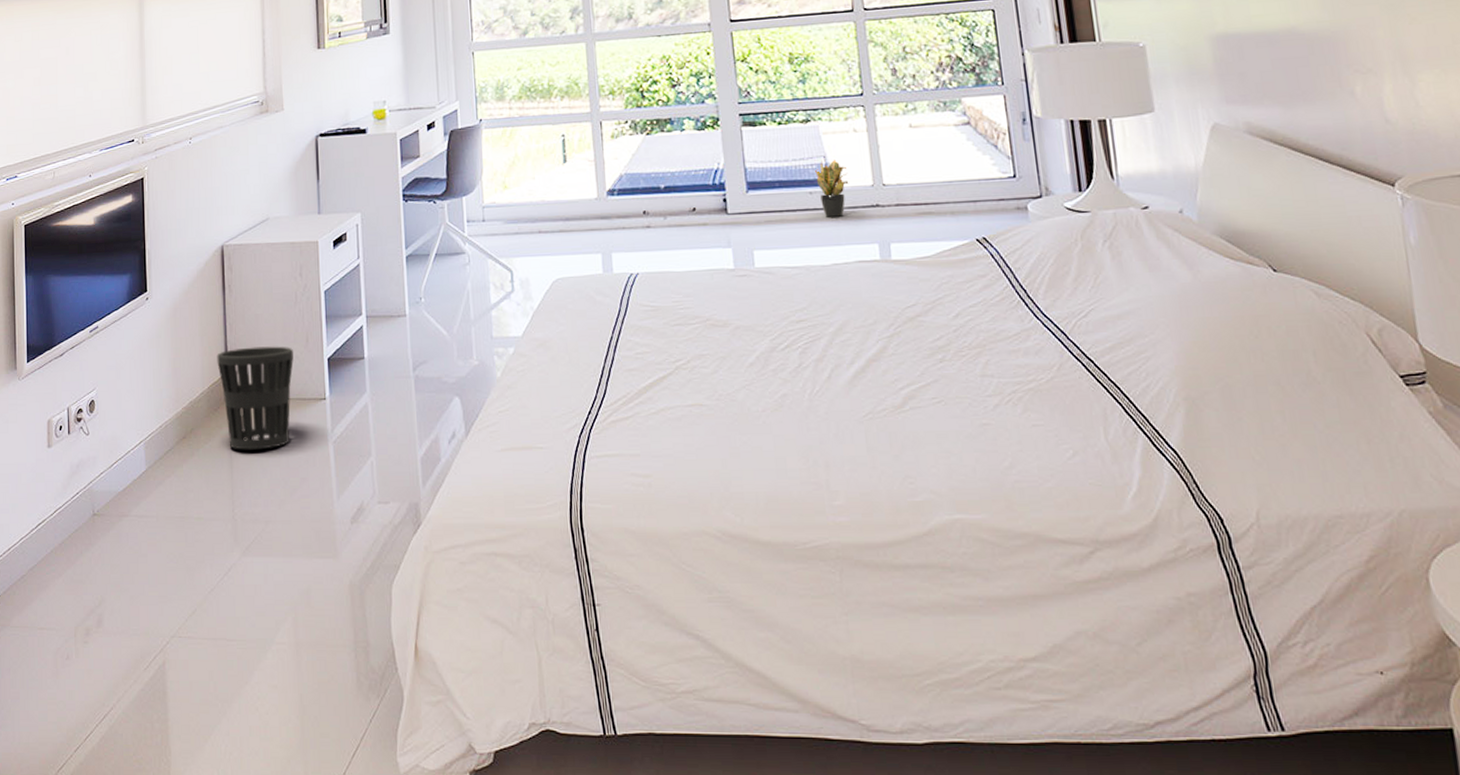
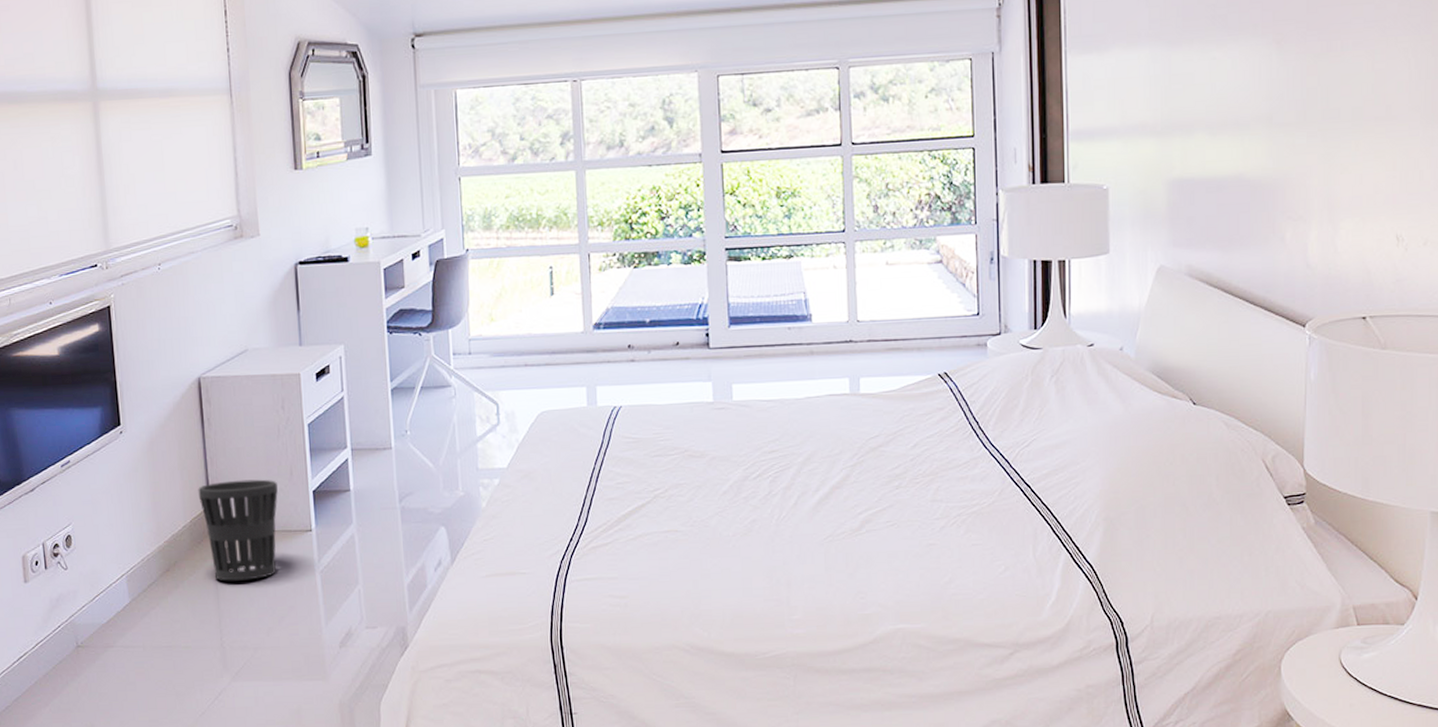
potted plant: present [815,159,849,217] -> none [795,295,826,352]

